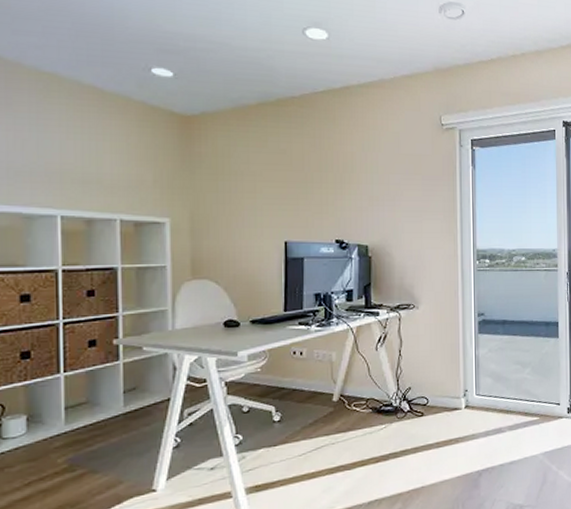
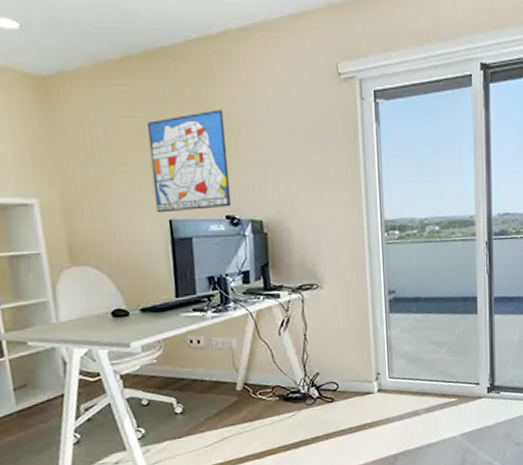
wall art: none [273,149,342,235] -> present [146,110,232,213]

